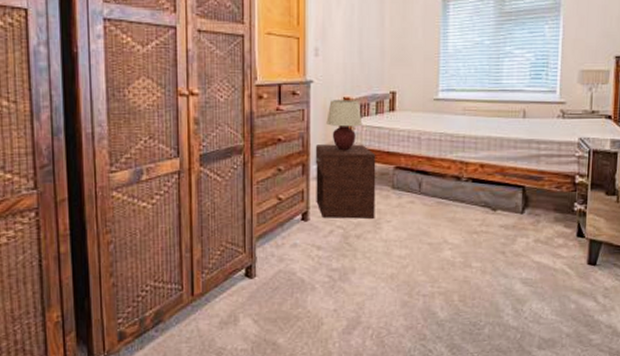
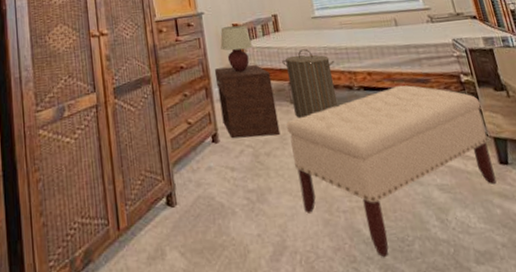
bench: none [383,180,587,338] -> present [286,85,497,258]
laundry hamper: none [391,133,449,205] -> present [282,49,339,119]

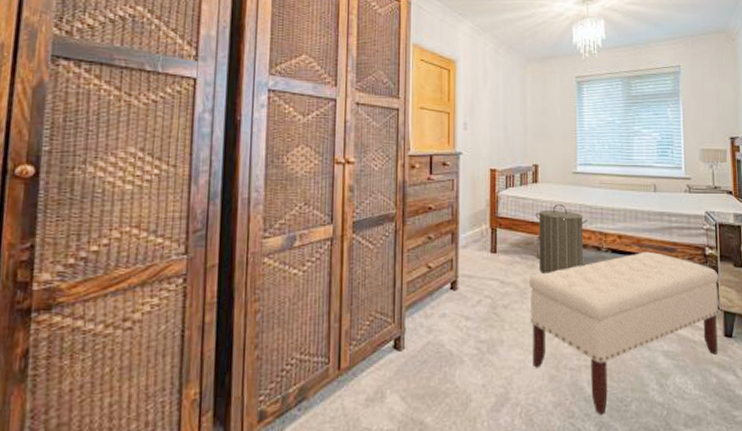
nightstand: present [214,64,281,139] -> none [464,213,522,289]
table lamp: present [220,25,253,73] -> none [474,171,508,220]

